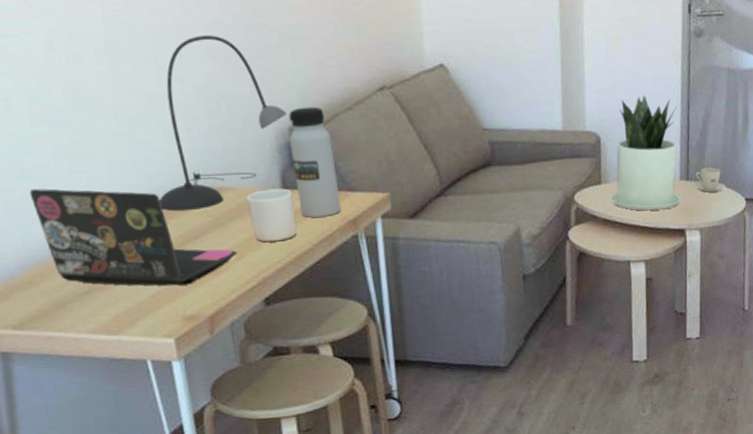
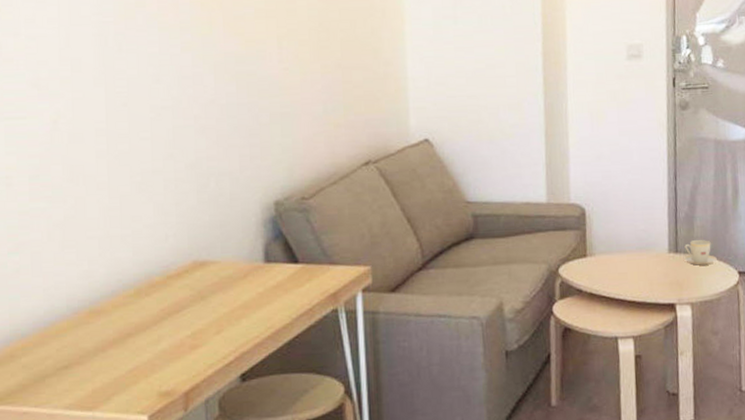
laptop: present [29,188,238,286] -> none [21,262,217,361]
desk lamp: present [159,35,287,212] -> none [144,114,274,286]
mug: present [246,188,297,243] -> none [228,262,277,317]
water bottle: present [289,106,341,218] -> none [275,181,322,291]
planter: present [610,95,681,211] -> none [596,167,671,285]

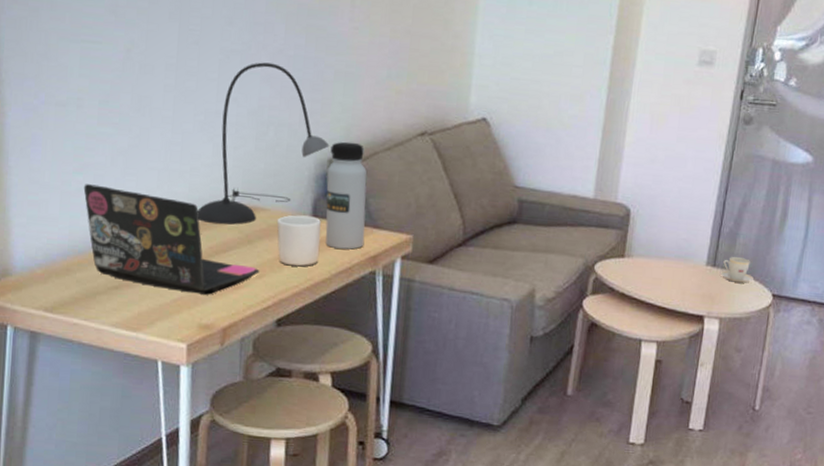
laptop: none [21,262,217,361] -> present [83,184,260,295]
desk lamp: none [144,114,274,286] -> present [197,62,330,226]
mug: none [228,262,277,317] -> present [276,215,321,267]
water bottle: none [275,181,322,291] -> present [325,141,367,250]

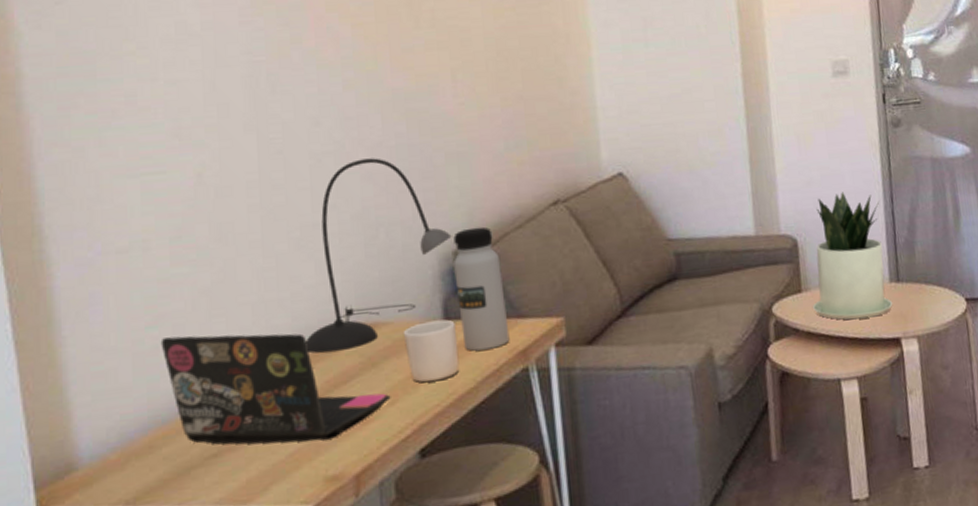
planter: none [631,175,713,293] -> present [813,192,893,320]
teacup: present [719,257,754,283] -> none [905,266,942,295]

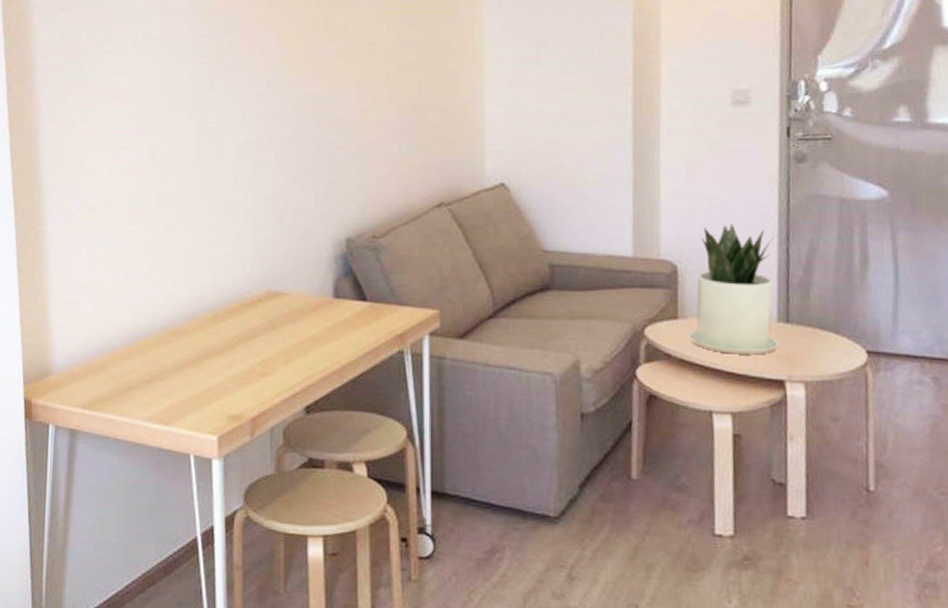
laptop: present [160,333,391,445] -> none [115,281,285,384]
desk lamp: present [305,158,452,354] -> none [221,151,346,313]
mug: present [403,319,460,383] -> none [299,297,344,350]
water bottle: present [453,226,510,351] -> none [346,220,389,329]

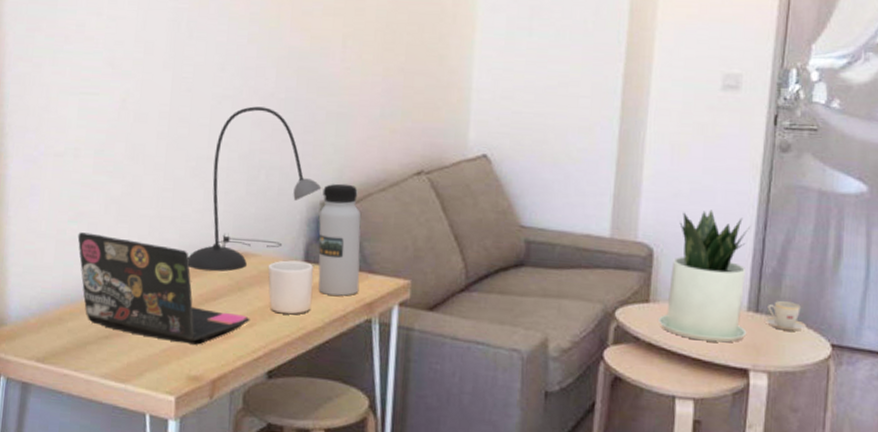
laptop: none [115,281,285,384] -> present [77,232,250,345]
desk lamp: none [221,151,346,313] -> present [187,106,322,272]
mug: none [299,297,344,350] -> present [267,260,314,315]
water bottle: none [346,220,389,329] -> present [318,183,361,296]
teacup: none [795,310,839,340] -> present [764,301,806,331]

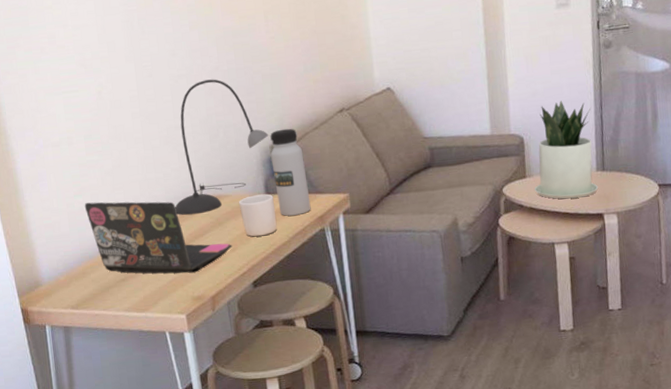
teacup: present [764,301,806,331] -> none [609,159,639,181]

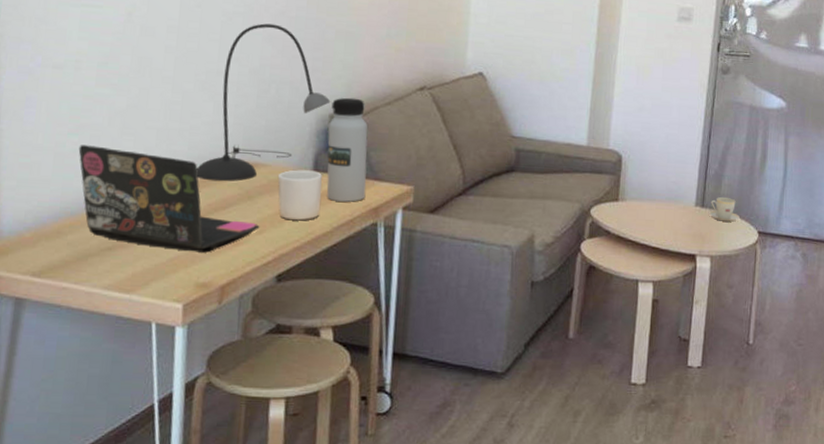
planter: present [534,101,599,199] -> none [626,122,698,233]
teacup: none [609,159,639,181] -> present [708,197,740,222]

